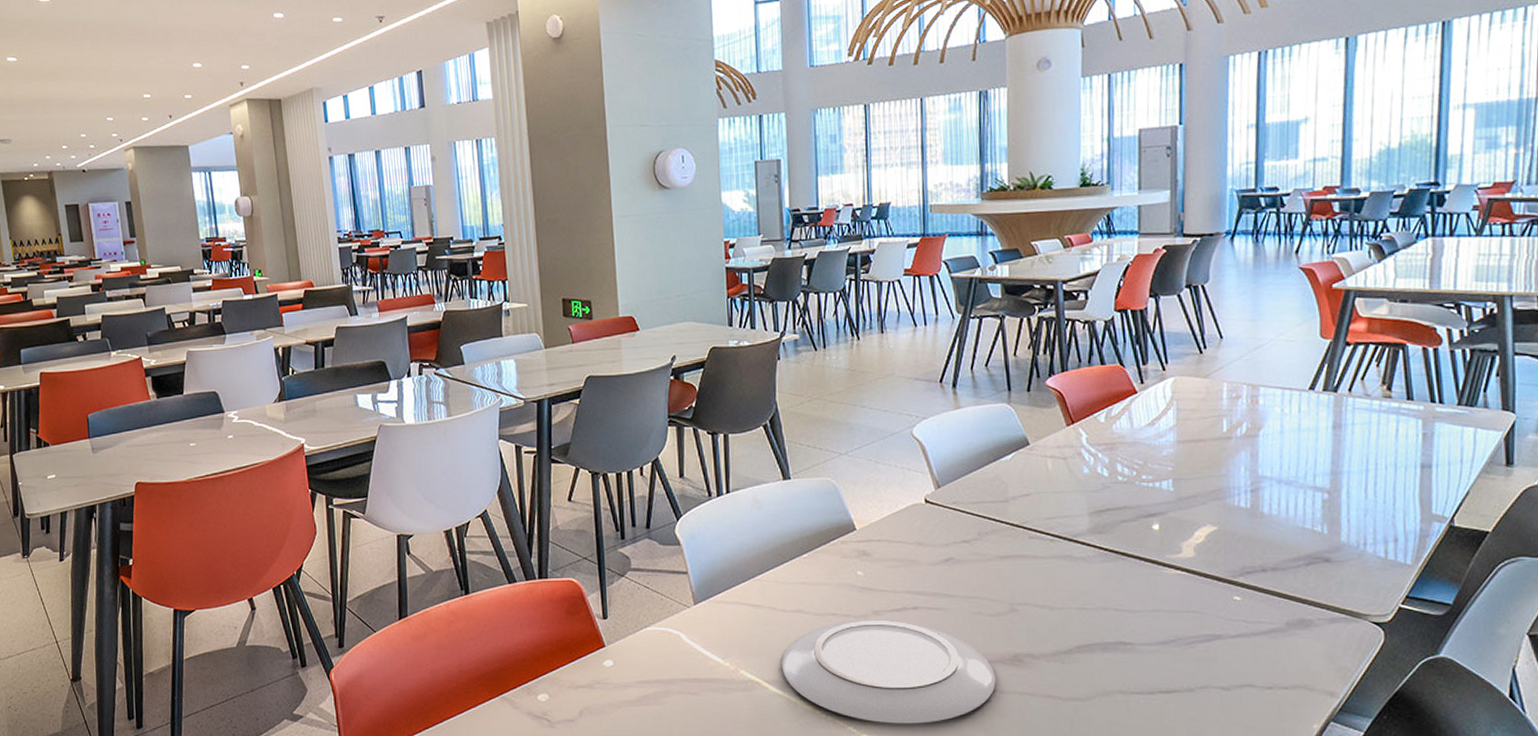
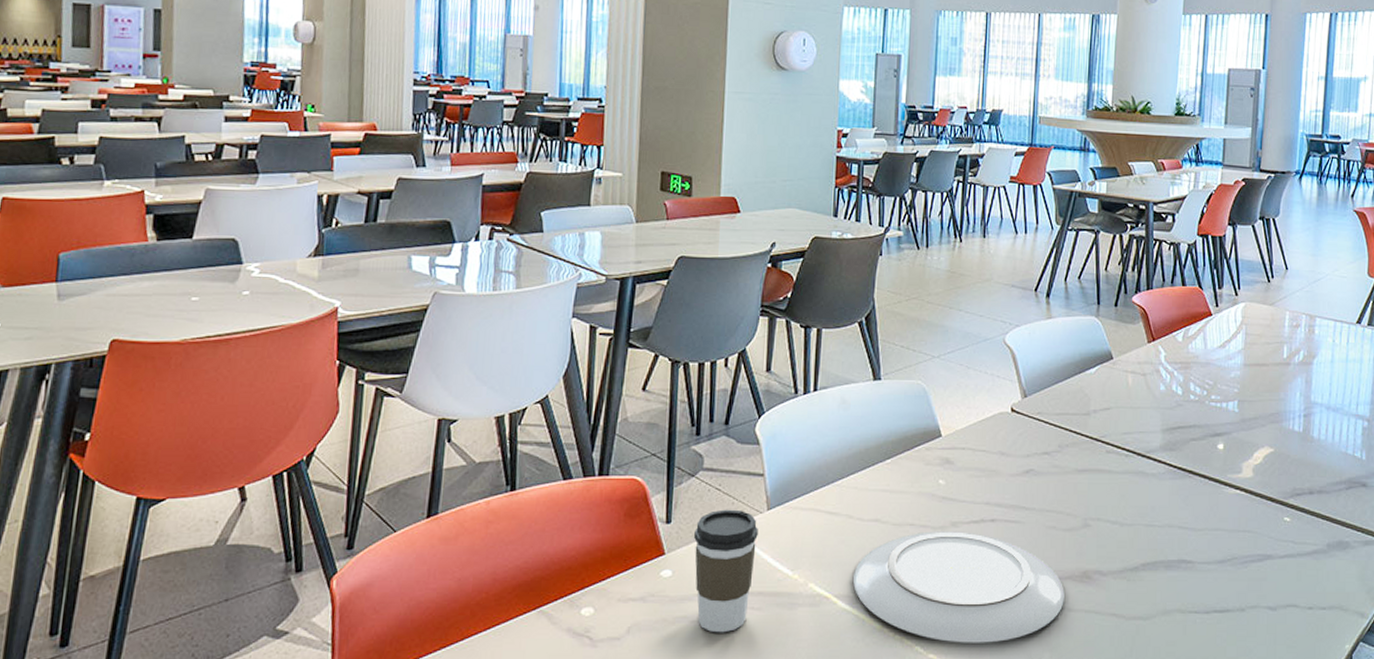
coffee cup: none [629,605,688,716] -> present [694,509,758,633]

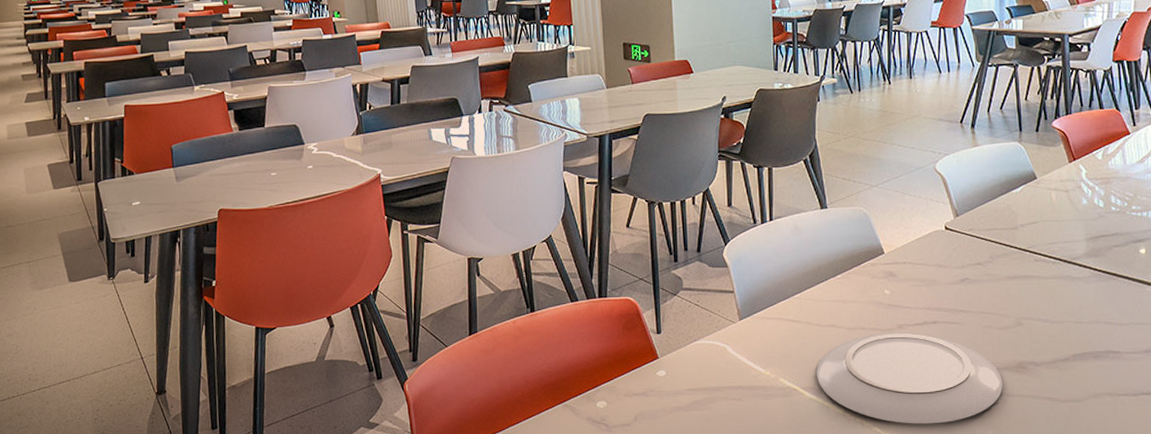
coffee cup: present [694,509,758,633] -> none [681,320,733,419]

